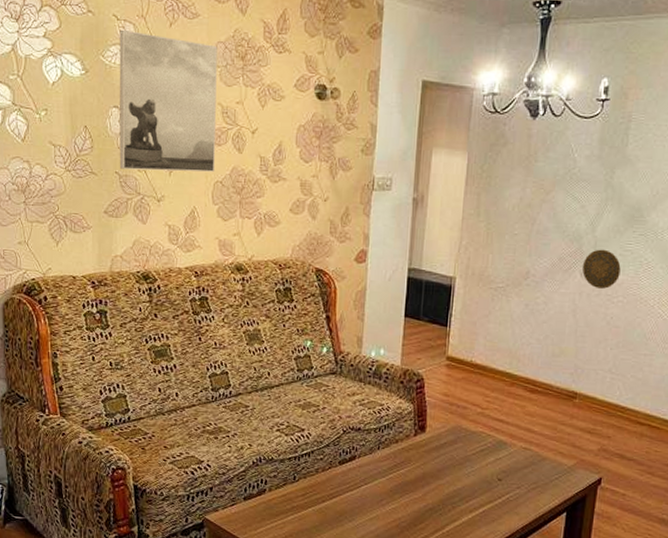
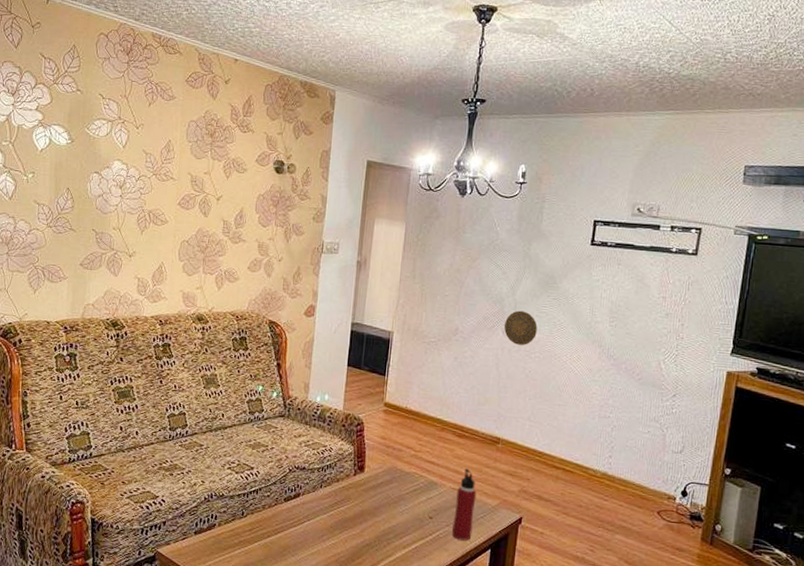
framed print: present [119,29,218,172] -> none [96,106,190,232]
water bottle: none [524,426,551,504] -> present [452,469,477,541]

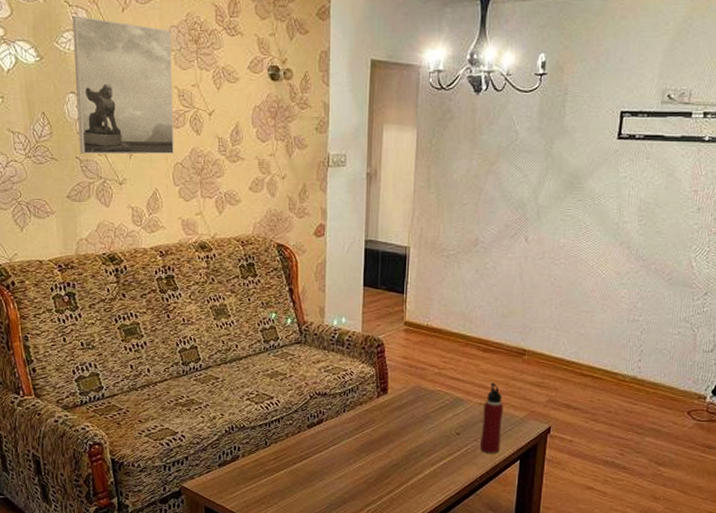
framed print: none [96,106,190,232] -> present [72,15,174,155]
decorative plate: present [504,310,538,345] -> none [527,215,562,252]

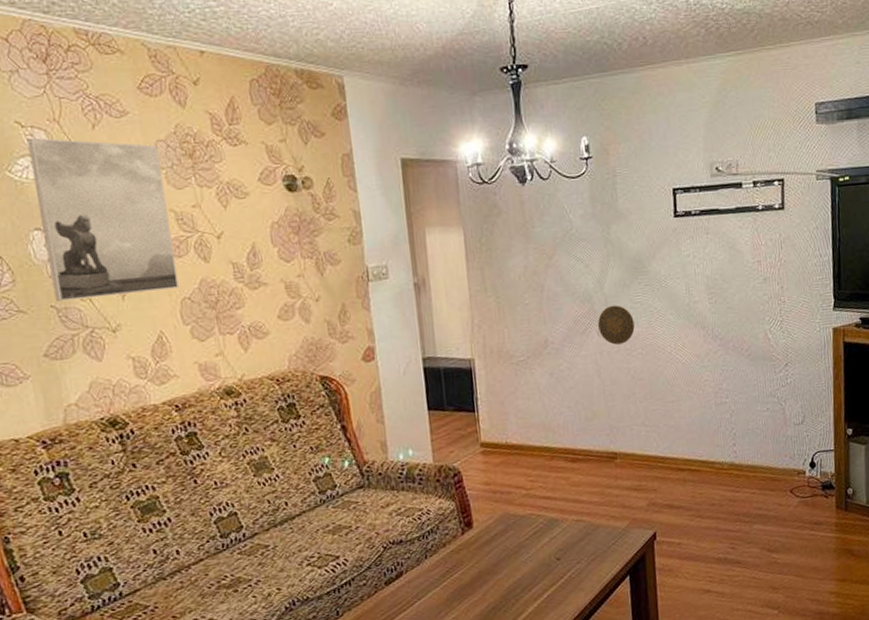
water bottle: present [480,383,504,454] -> none [581,495,607,575]
decorative plate: none [527,215,562,252] -> present [598,305,635,345]

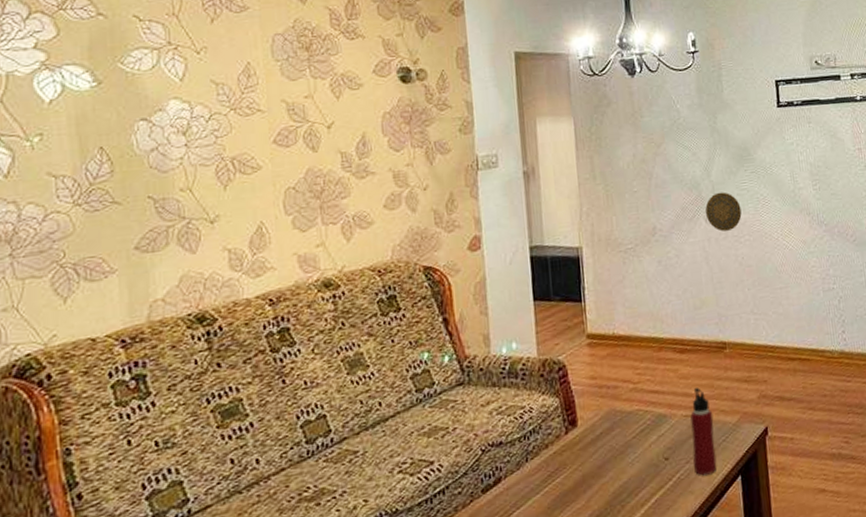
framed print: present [27,137,179,301] -> none [143,30,284,192]
water bottle: none [581,495,607,575] -> present [690,388,717,476]

